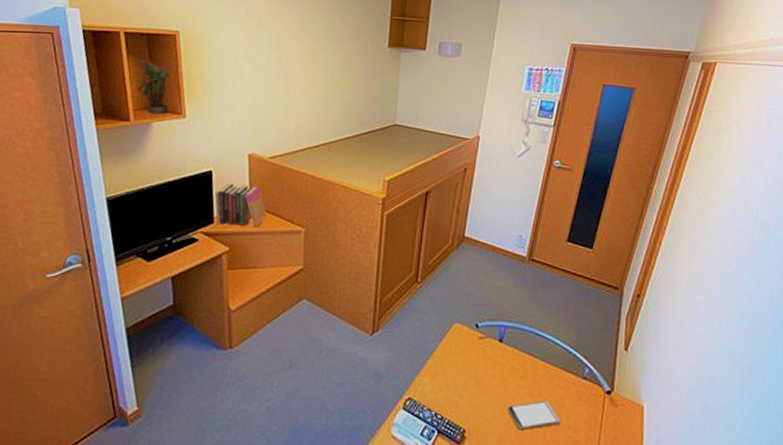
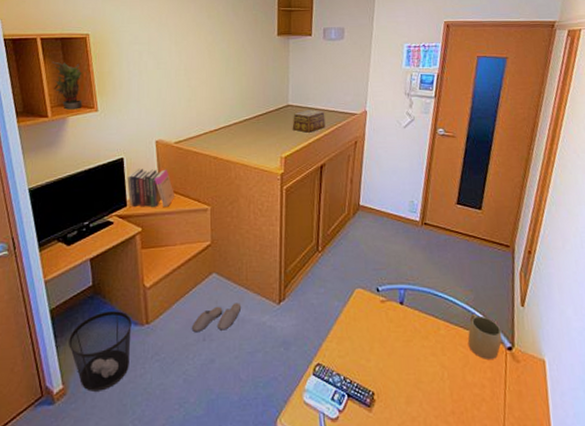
waste bin: none [145,333,214,415] -> present [69,311,132,392]
slippers: none [278,331,331,360] -> present [192,303,240,333]
decorative box: none [398,130,434,156] -> present [292,109,326,133]
smartphone: present [507,401,561,430] -> none [413,360,466,390]
mug: none [566,355,602,404] -> present [467,313,502,361]

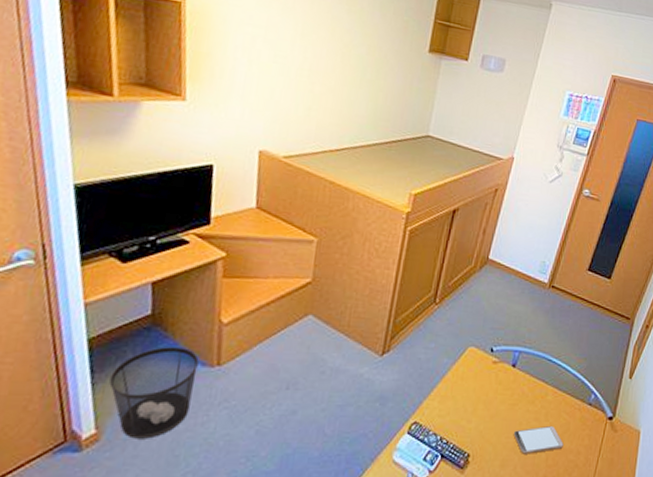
potted plant: present [52,61,83,110] -> none [126,23,169,93]
books: present [127,168,176,208] -> none [213,181,276,233]
slippers: present [192,303,240,333] -> none [274,350,337,380]
decorative box: present [292,109,326,133] -> none [428,144,468,171]
smartphone: none [413,360,466,390] -> present [513,426,564,454]
mug: present [467,313,502,361] -> none [572,381,606,429]

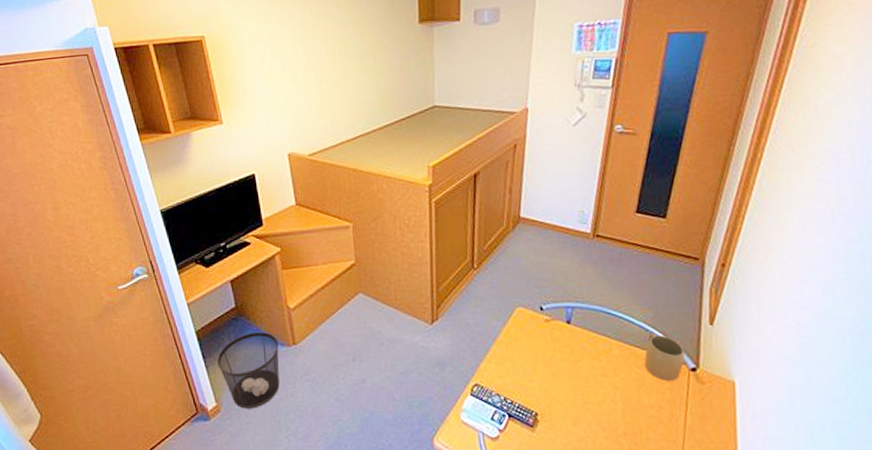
smartphone: present [513,426,564,454] -> none [581,382,641,411]
mug: none [572,381,606,429] -> present [644,332,685,382]

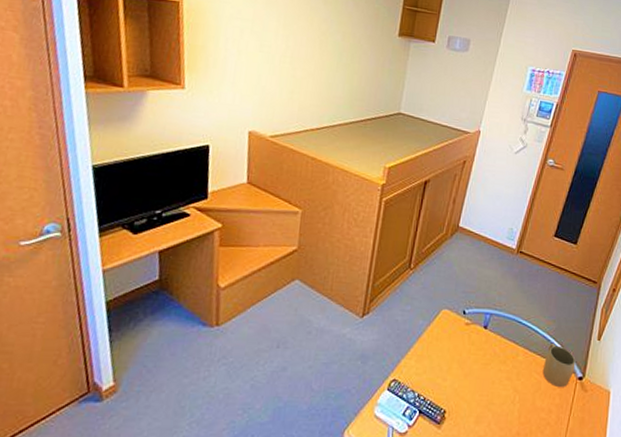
waste bin: present [217,332,280,409] -> none [124,309,200,391]

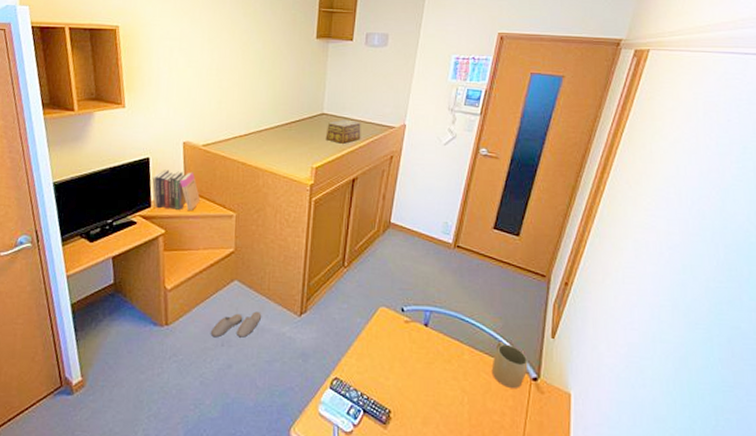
books: none [210,159,265,205] -> present [152,169,201,211]
slippers: none [266,312,321,339] -> present [211,311,261,338]
decorative box: none [400,120,437,146] -> present [325,119,361,144]

